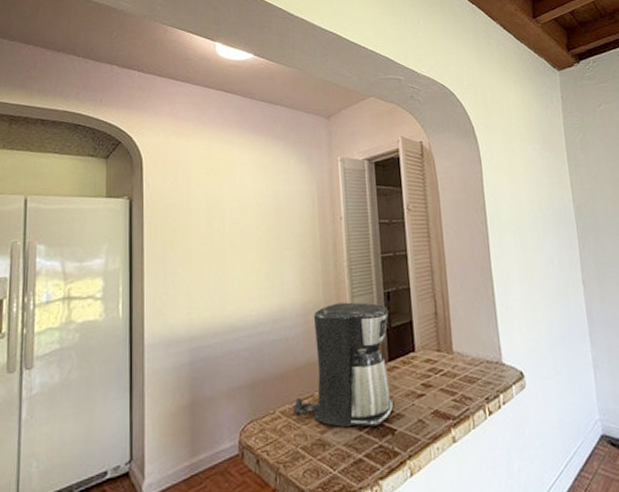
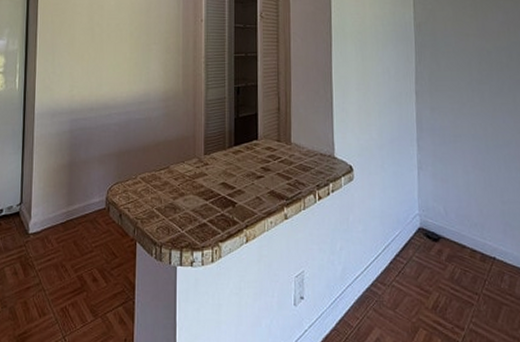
coffee maker: present [292,302,393,428] -> none [151,93,238,198]

